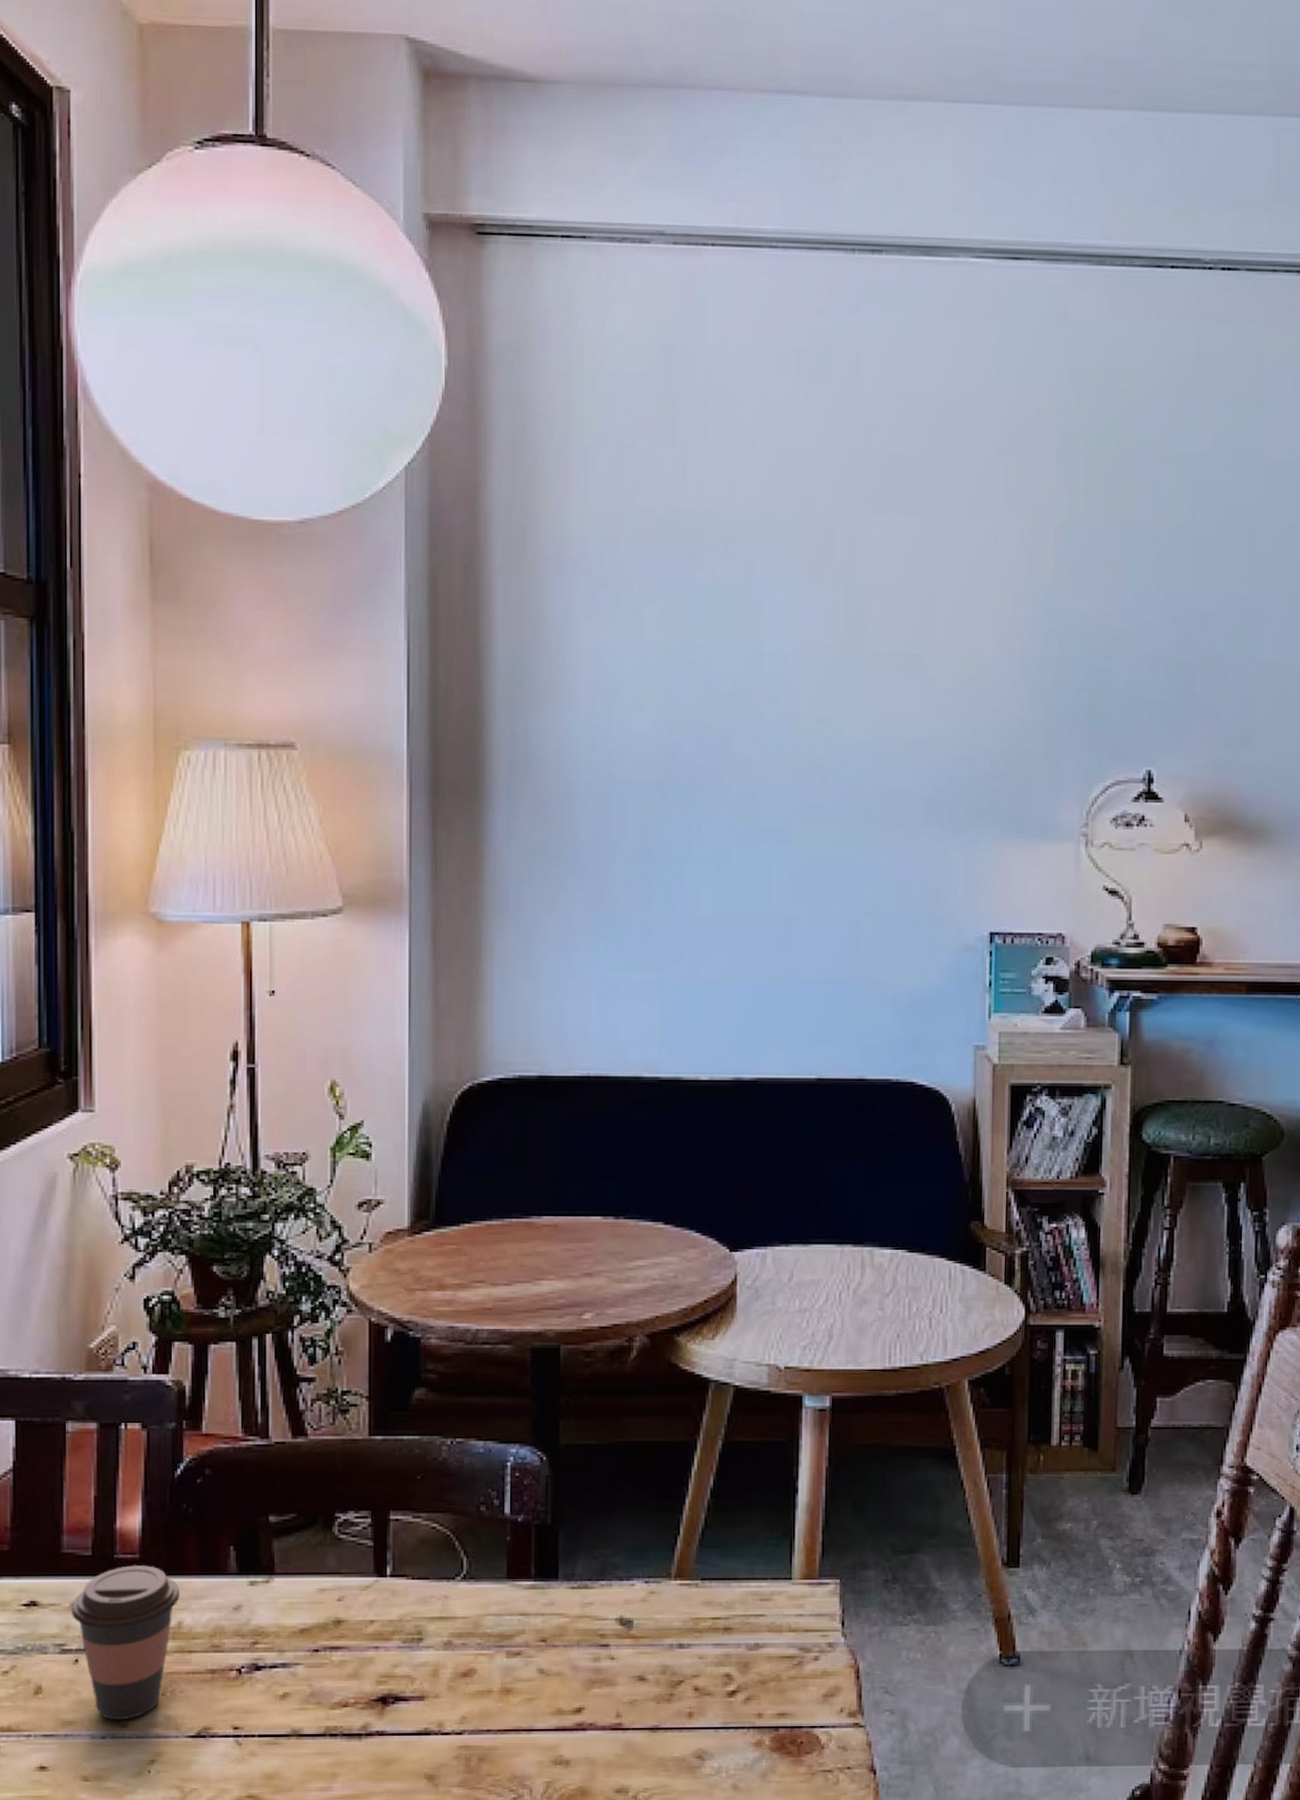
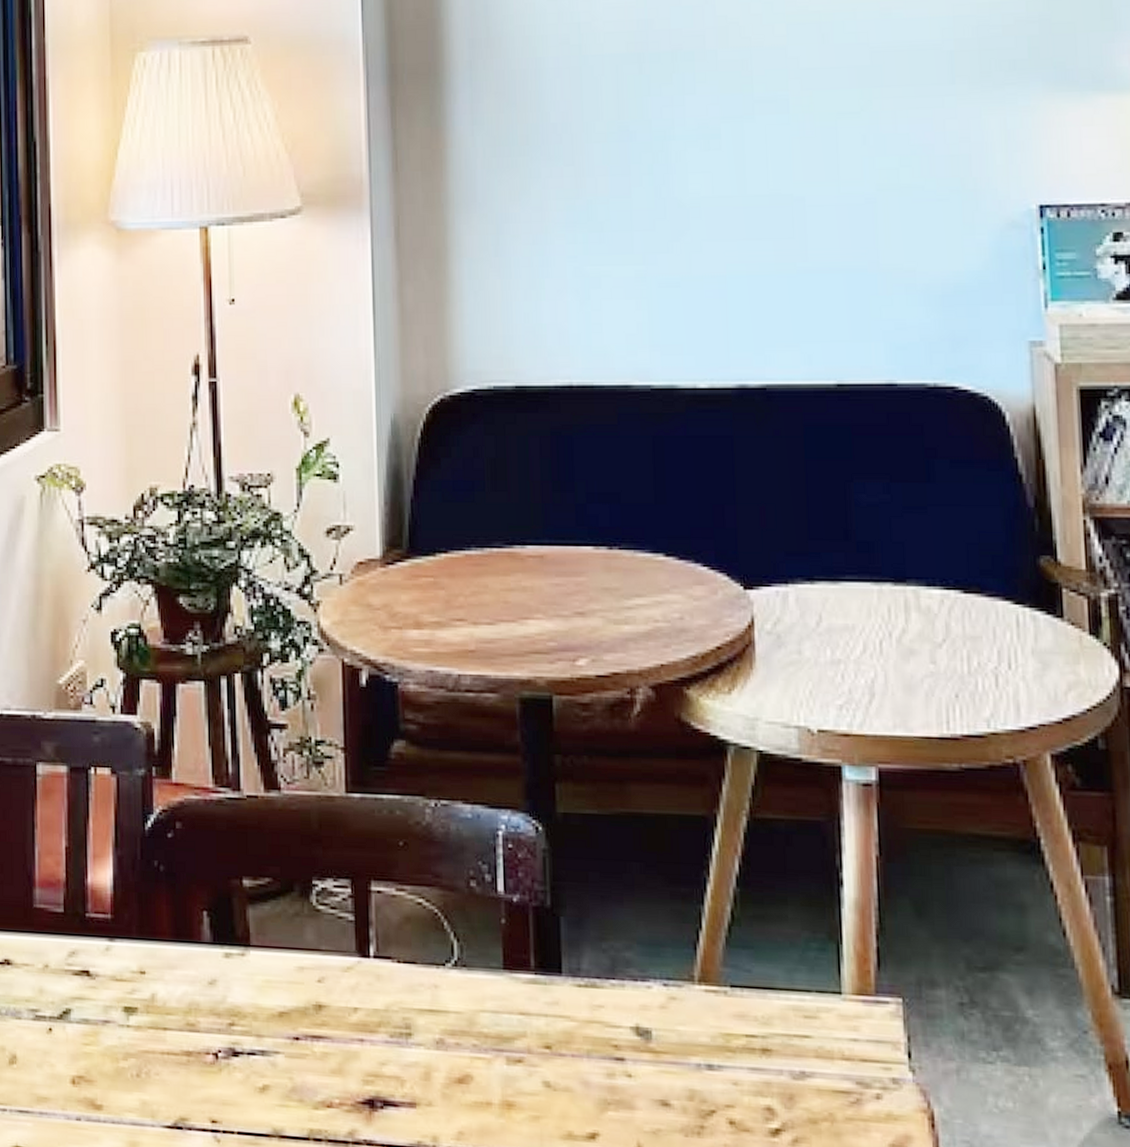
coffee cup: present [70,1564,181,1721] -> none [44,925,154,1102]

